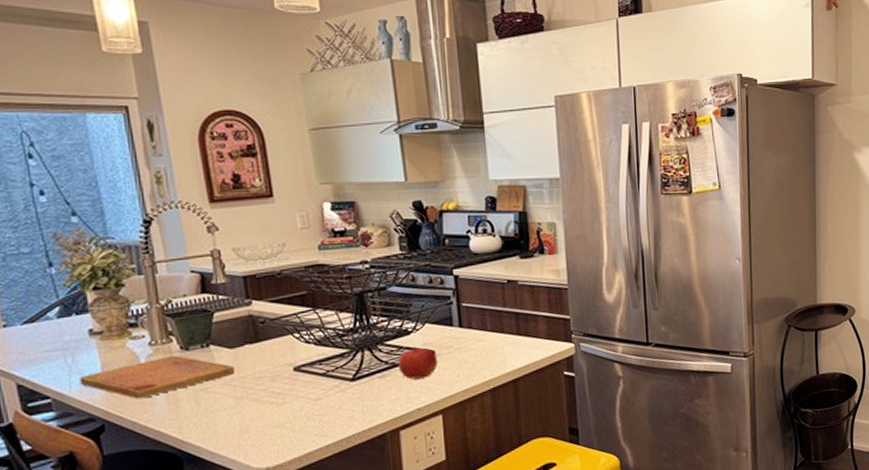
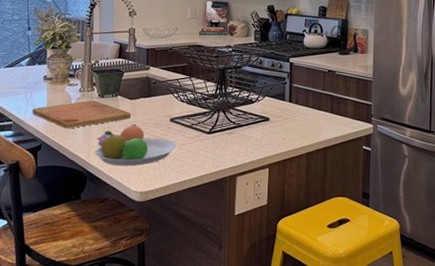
fruit bowl: none [187,380,309,440] -> present [95,124,177,166]
fruit: present [397,346,438,380] -> none [241,113,271,138]

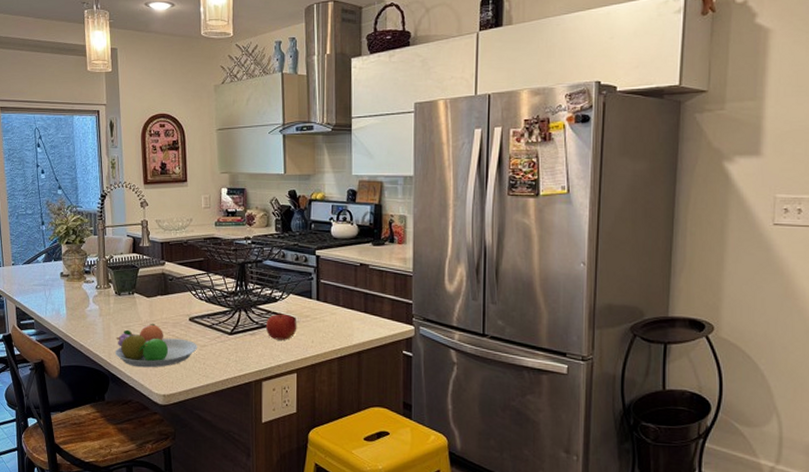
cutting board: present [32,101,132,129] -> none [52,298,150,328]
fruit: none [241,113,271,138] -> present [265,312,297,340]

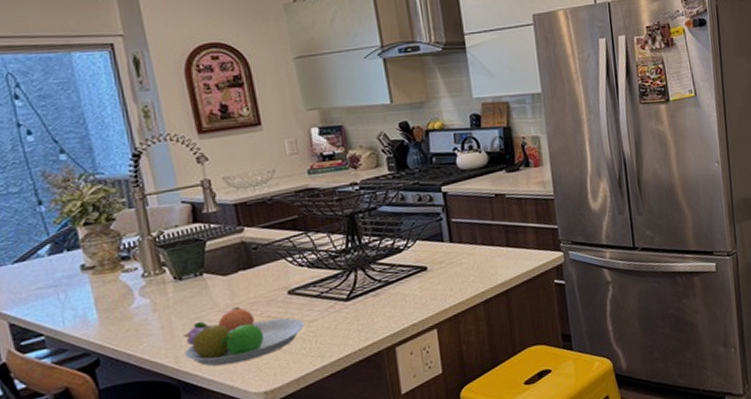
fruit: present [265,312,297,340] -> none [390,263,431,296]

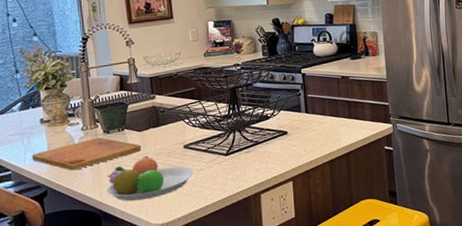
cutting board: none [73,285,230,331] -> present [32,137,142,171]

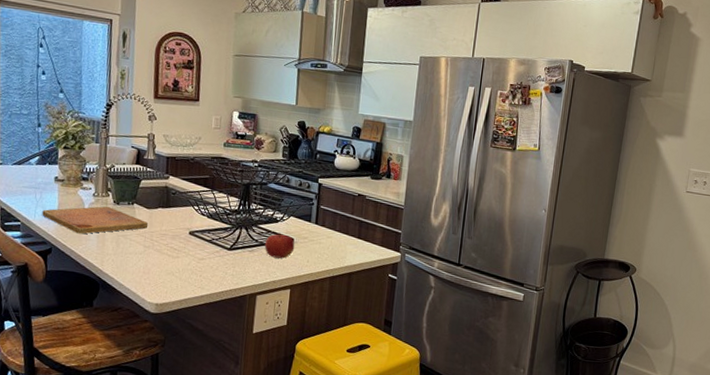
fruit bowl: present [106,155,194,202] -> none [108,234,195,277]
fruit: none [259,128,290,154] -> present [264,232,295,259]

